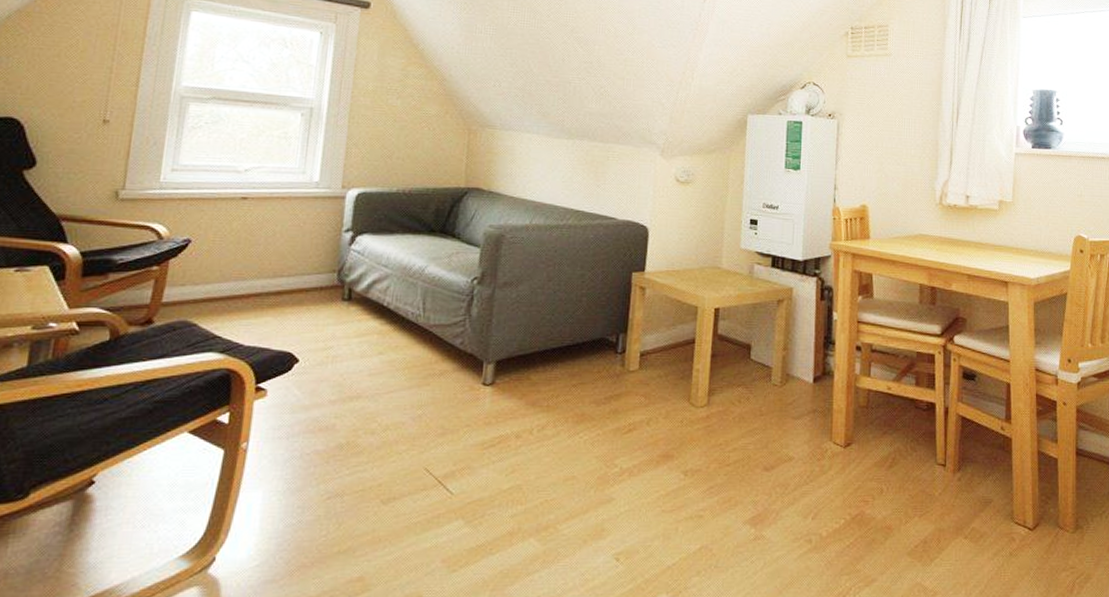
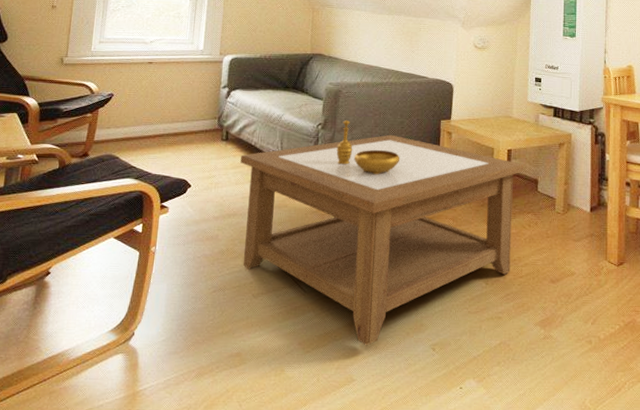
coffee table: none [368,290,735,560] -> present [240,134,524,346]
decorative bowl: none [496,272,580,342] -> present [336,119,400,175]

